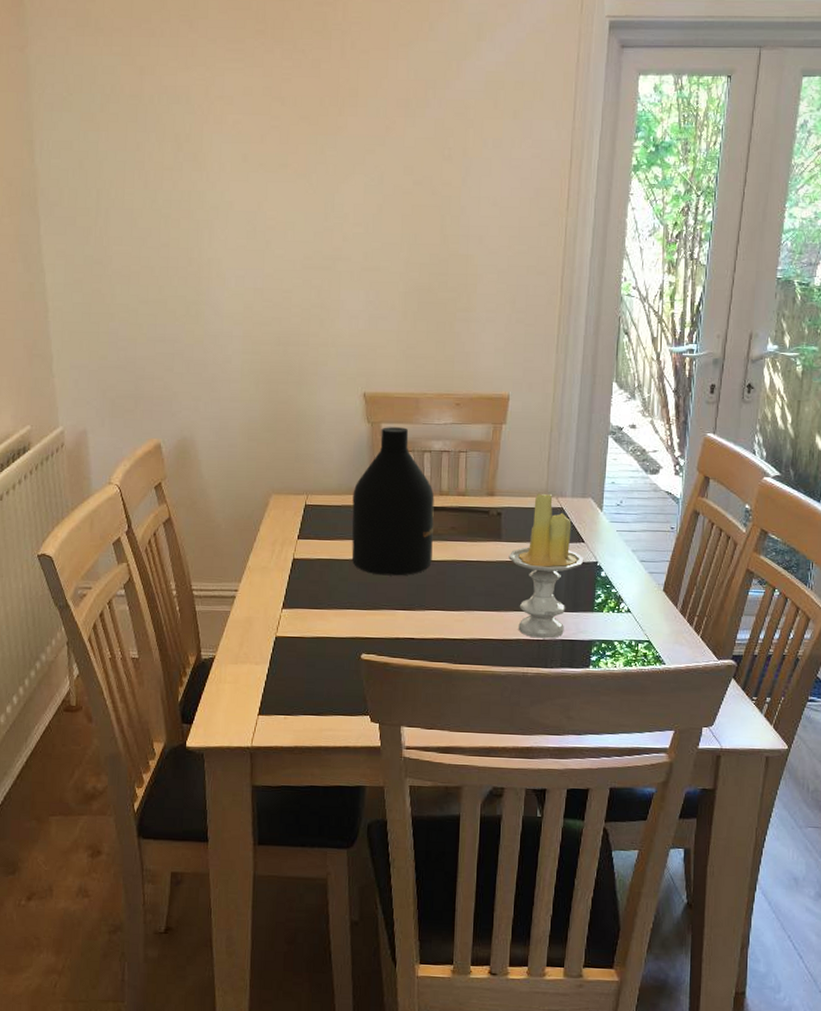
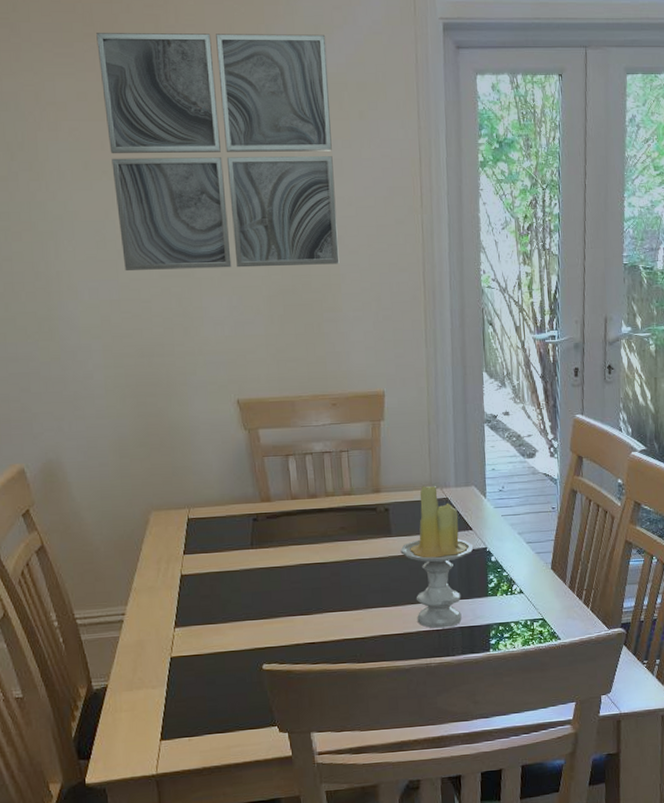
wall art: none [267,30,488,264] -> present [96,33,340,270]
bottle: present [351,427,435,576] -> none [236,432,325,583]

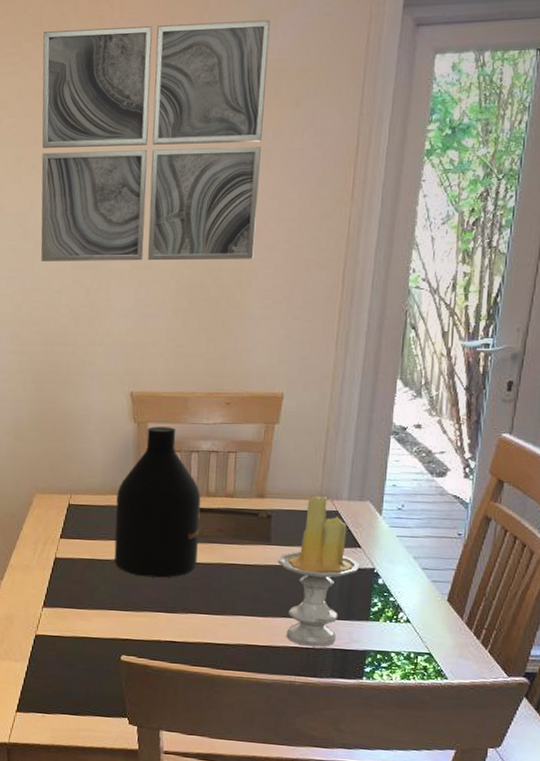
bottle: none [236,432,325,583] -> present [114,426,201,578]

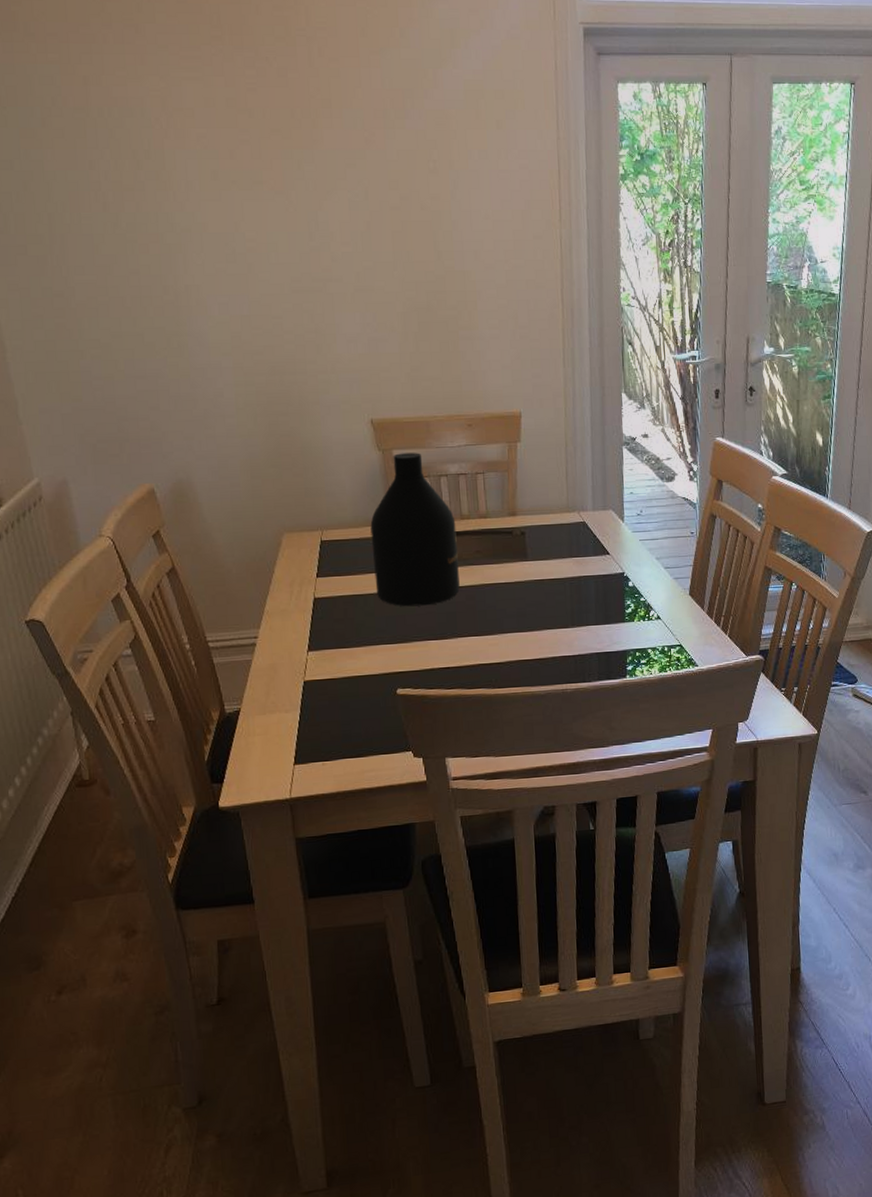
wall art: present [40,20,271,261] -> none [224,35,476,285]
candle: present [278,495,360,647] -> none [536,509,611,654]

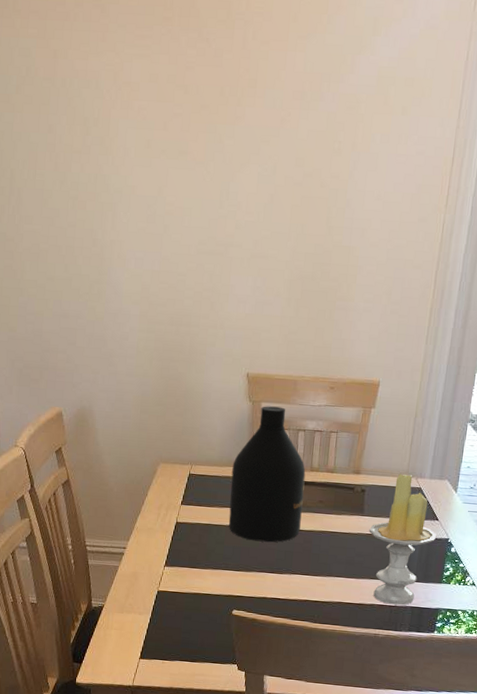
candle: none [536,509,611,654] -> present [369,473,437,605]

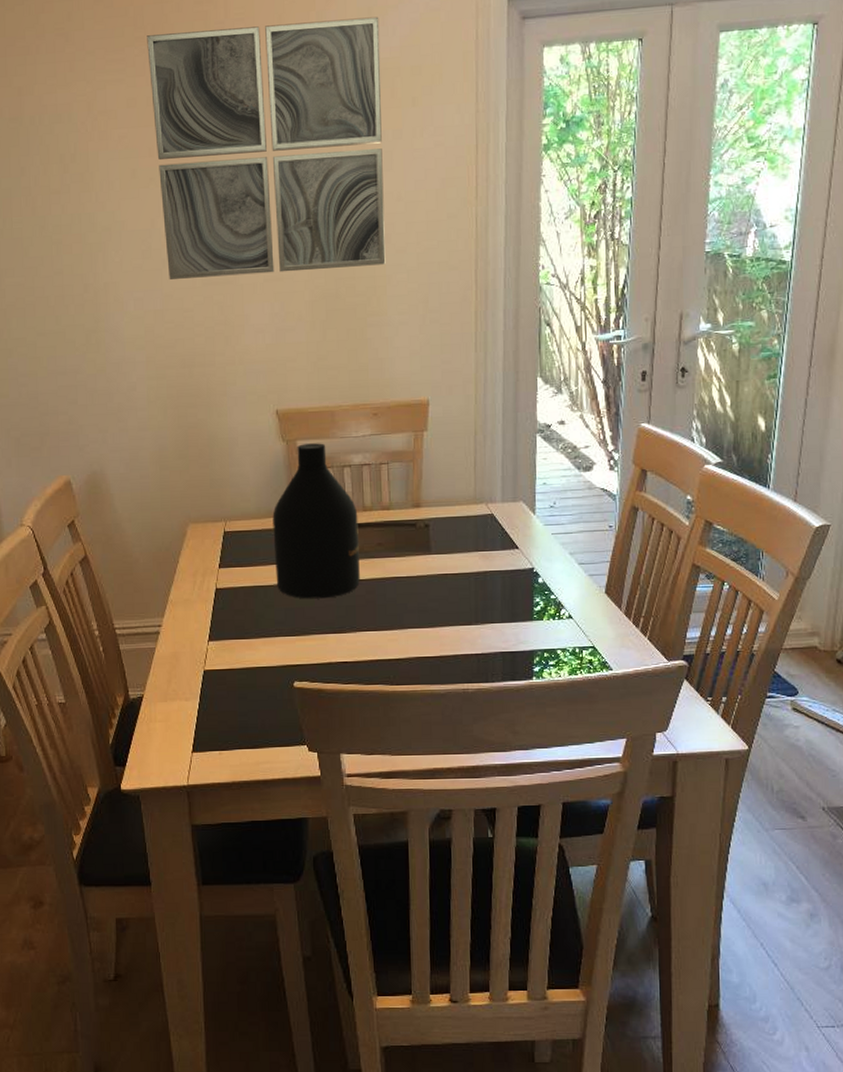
wall art: none [168,17,383,256] -> present [147,16,386,279]
candle: present [369,473,437,605] -> none [440,500,519,652]

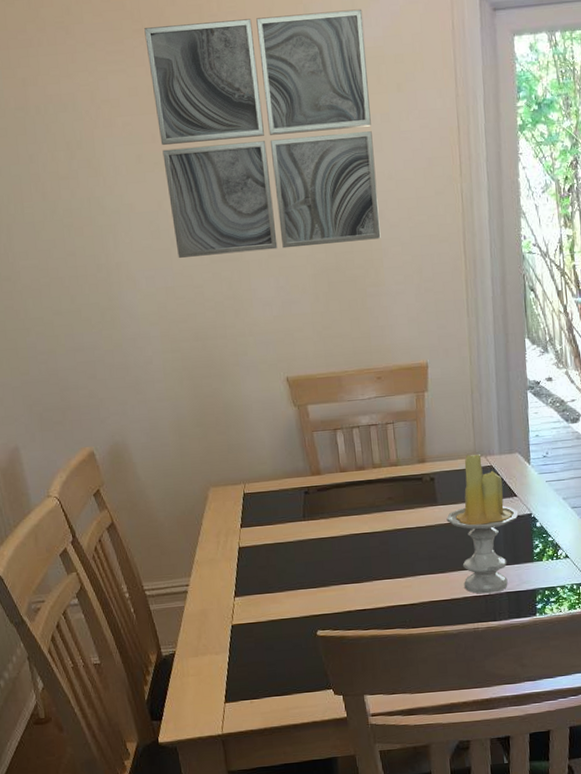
bottle: present [272,443,360,599] -> none [288,406,374,553]
candle: none [440,500,519,652] -> present [446,454,519,594]

